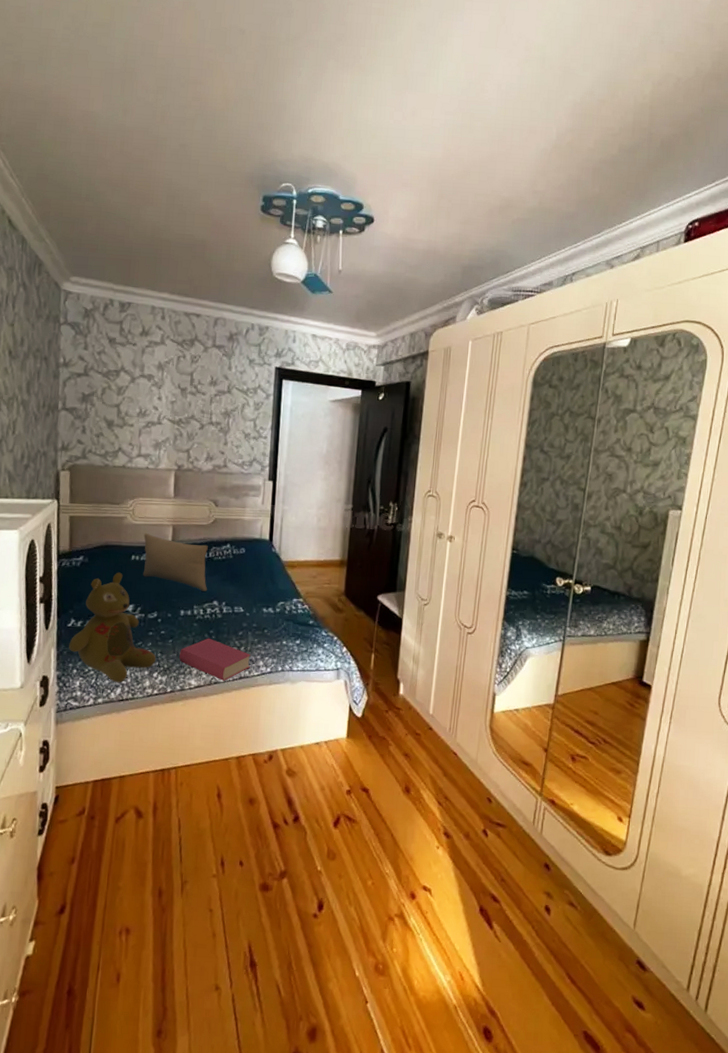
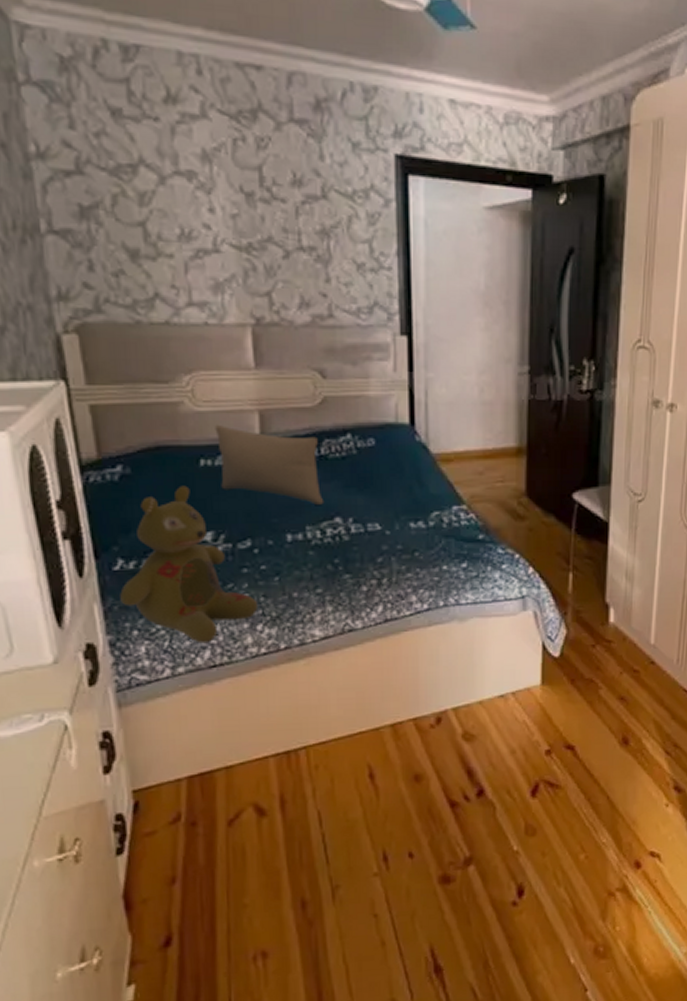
book: present [179,638,251,681] -> none [293,570,400,627]

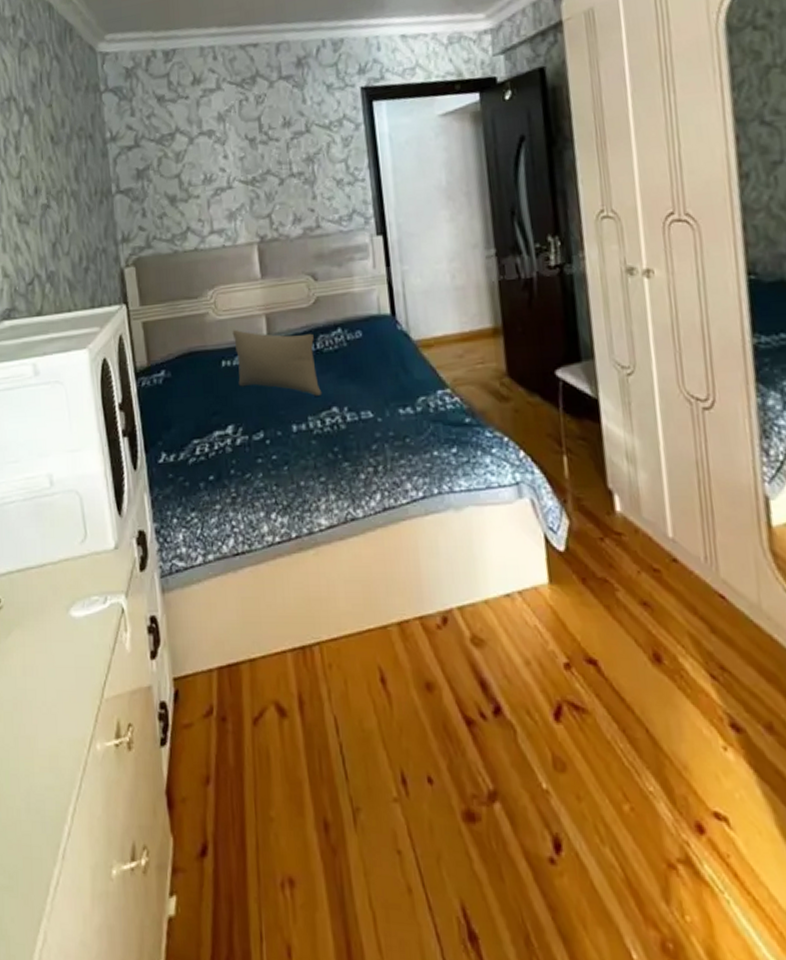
stuffed bear: present [120,485,259,644] -> none [163,385,272,532]

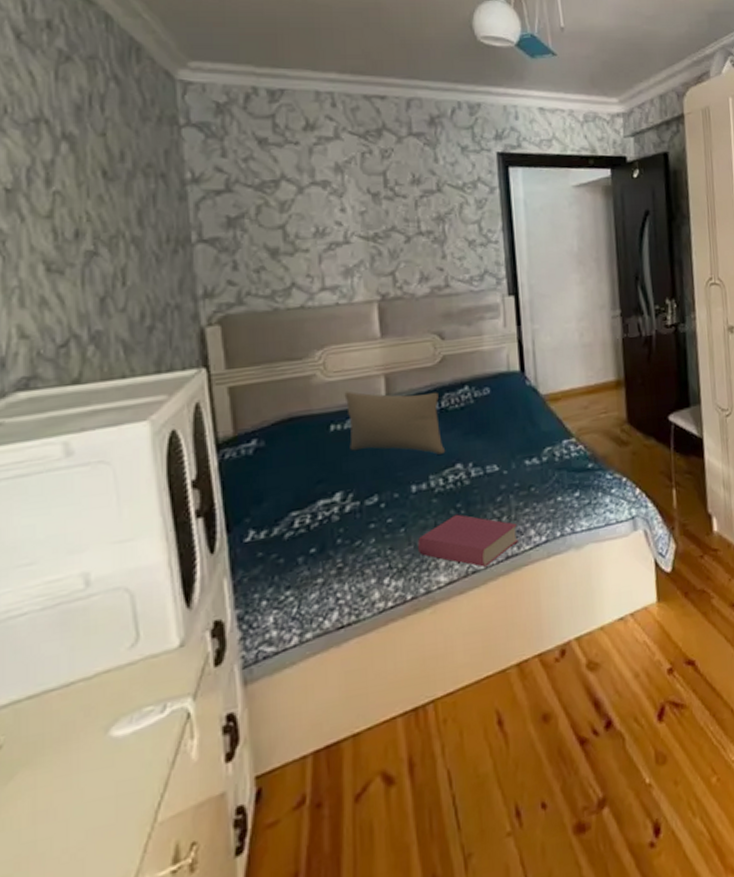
book: none [300,458,396,516] -> present [418,514,520,567]

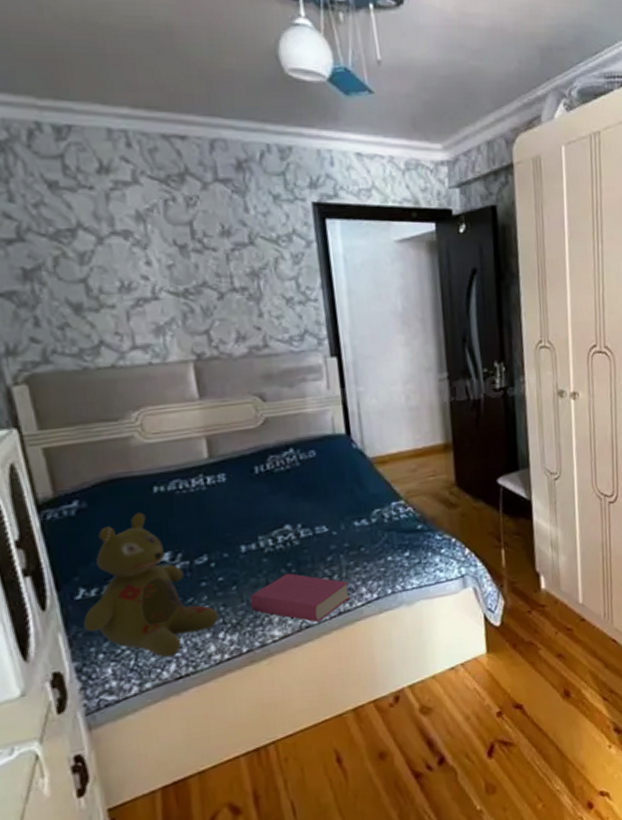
stuffed bear: none [250,451,385,606] -> present [83,512,219,658]
pillow: present [344,391,446,455] -> none [165,453,274,516]

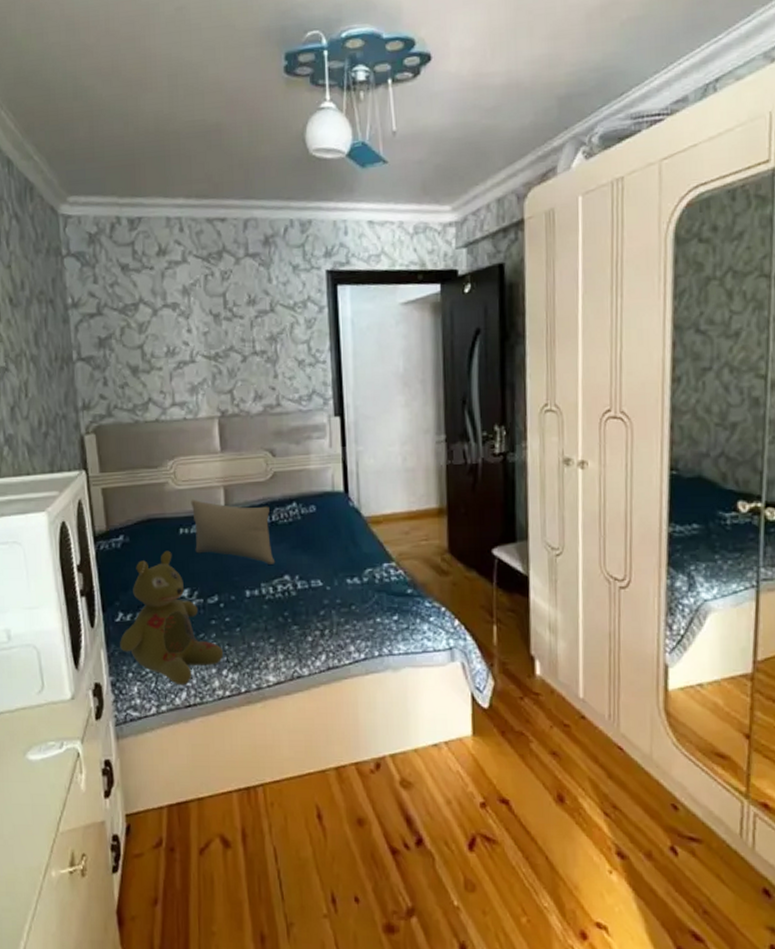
pillow: none [165,453,274,516] -> present [191,499,276,564]
book: present [250,573,351,623] -> none [251,622,340,674]

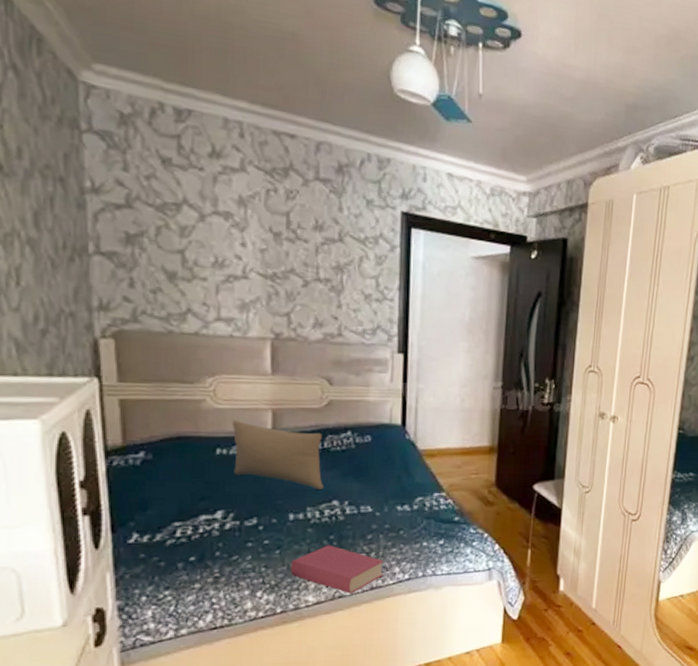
stuffed bear: present [120,550,224,686] -> none [132,470,260,608]
book: none [251,622,340,674] -> present [291,545,385,594]

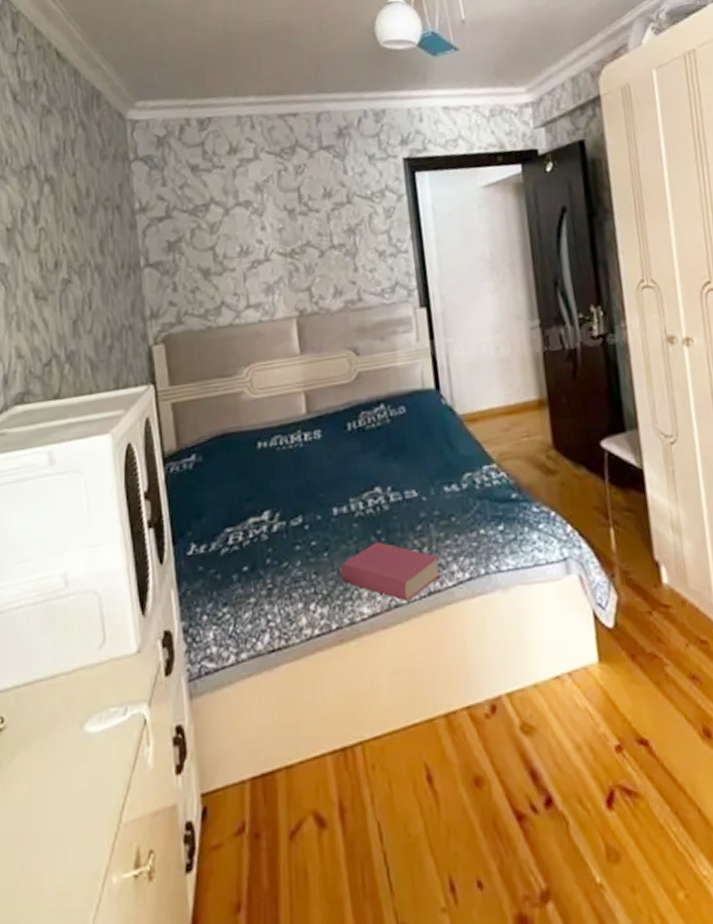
pillow: present [232,419,325,490] -> none [269,408,365,476]

